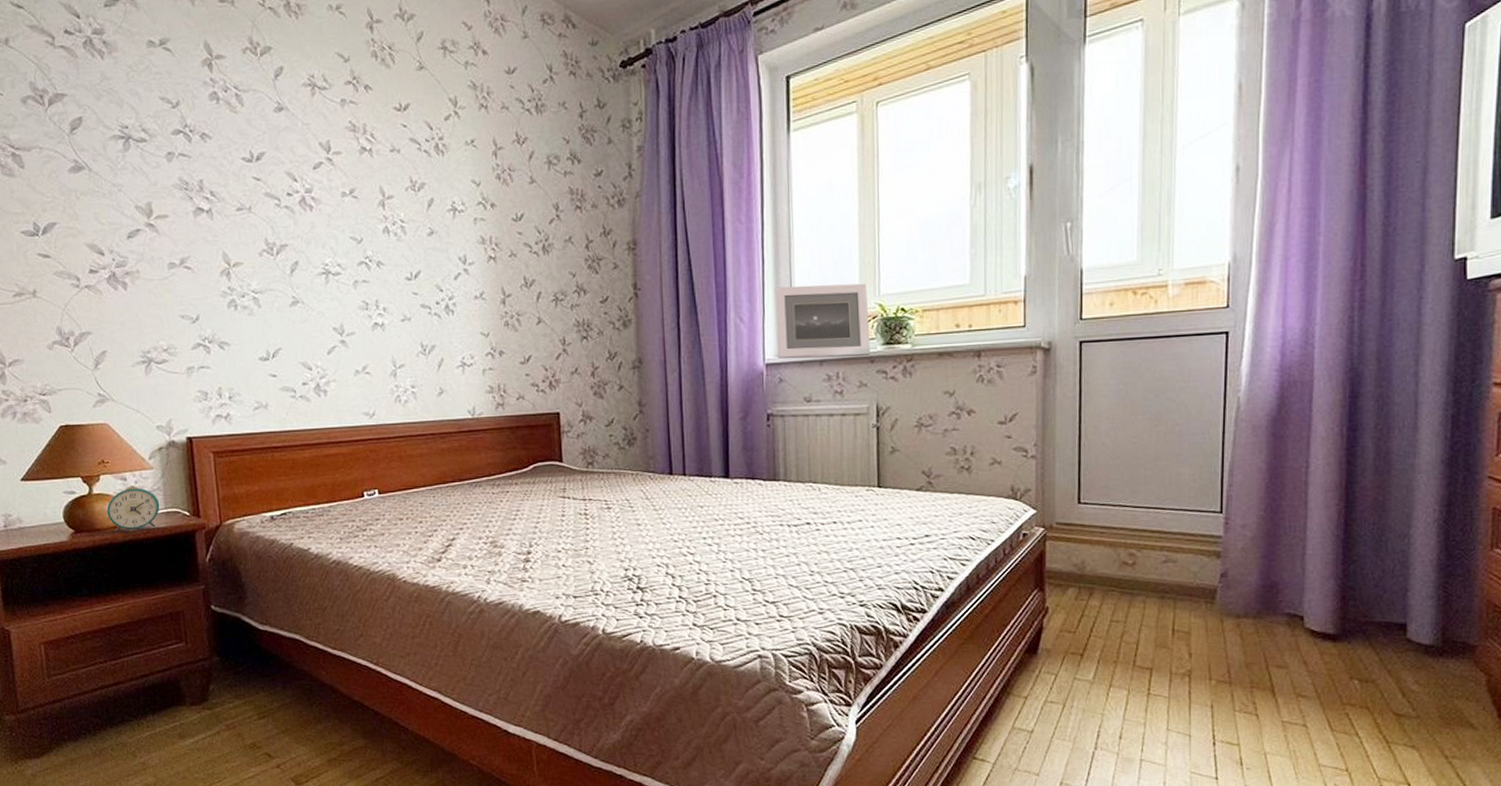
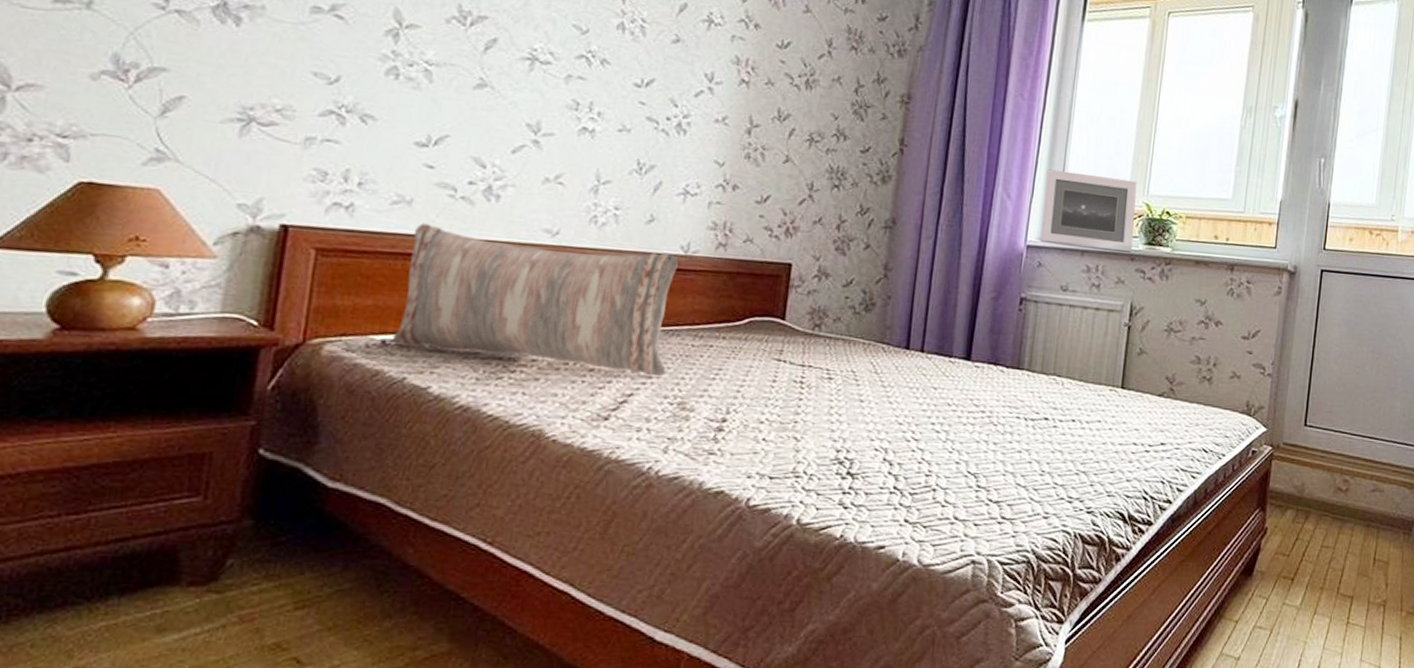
alarm clock: present [107,486,160,533] -> none [123,276,215,337]
pillow: none [273,418,477,522] -> present [392,223,678,377]

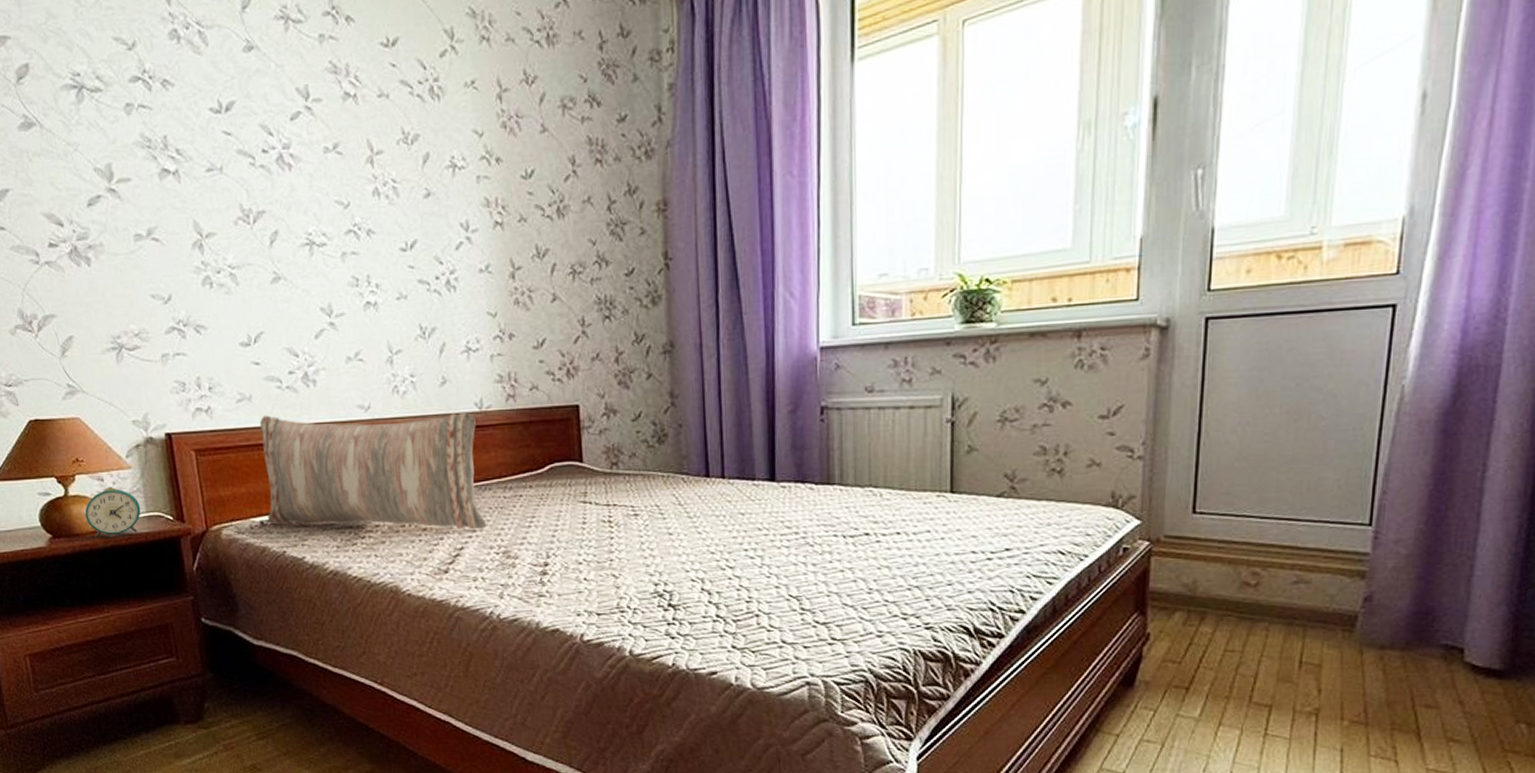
alarm clock: none [123,276,215,337] -> present [84,487,141,538]
picture frame: present [1039,169,1138,254] -> none [832,248,947,342]

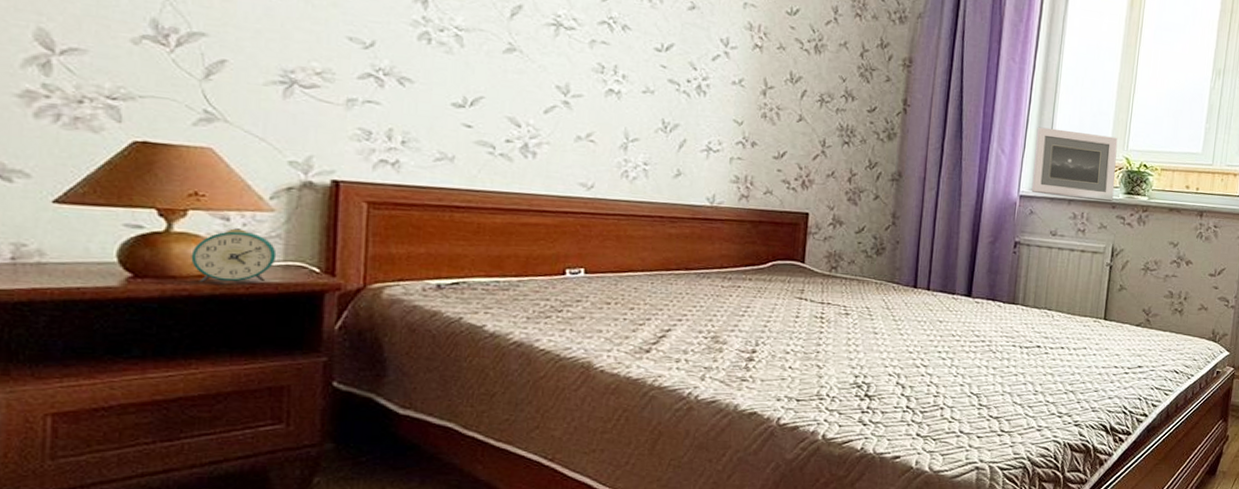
pillow: present [259,411,487,530] -> none [446,178,705,314]
picture frame: none [832,248,947,342] -> present [1031,127,1118,202]

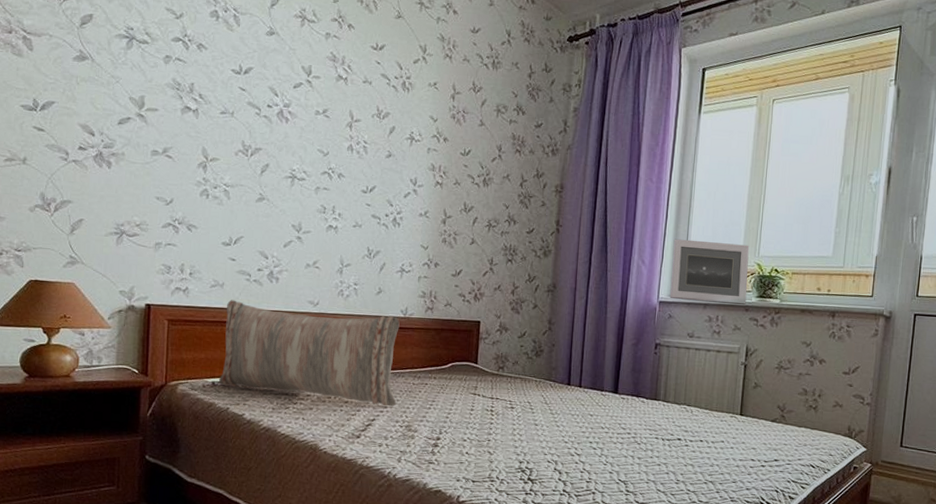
alarm clock: present [191,228,277,283] -> none [61,341,112,381]
pillow: none [446,178,705,314] -> present [218,300,400,407]

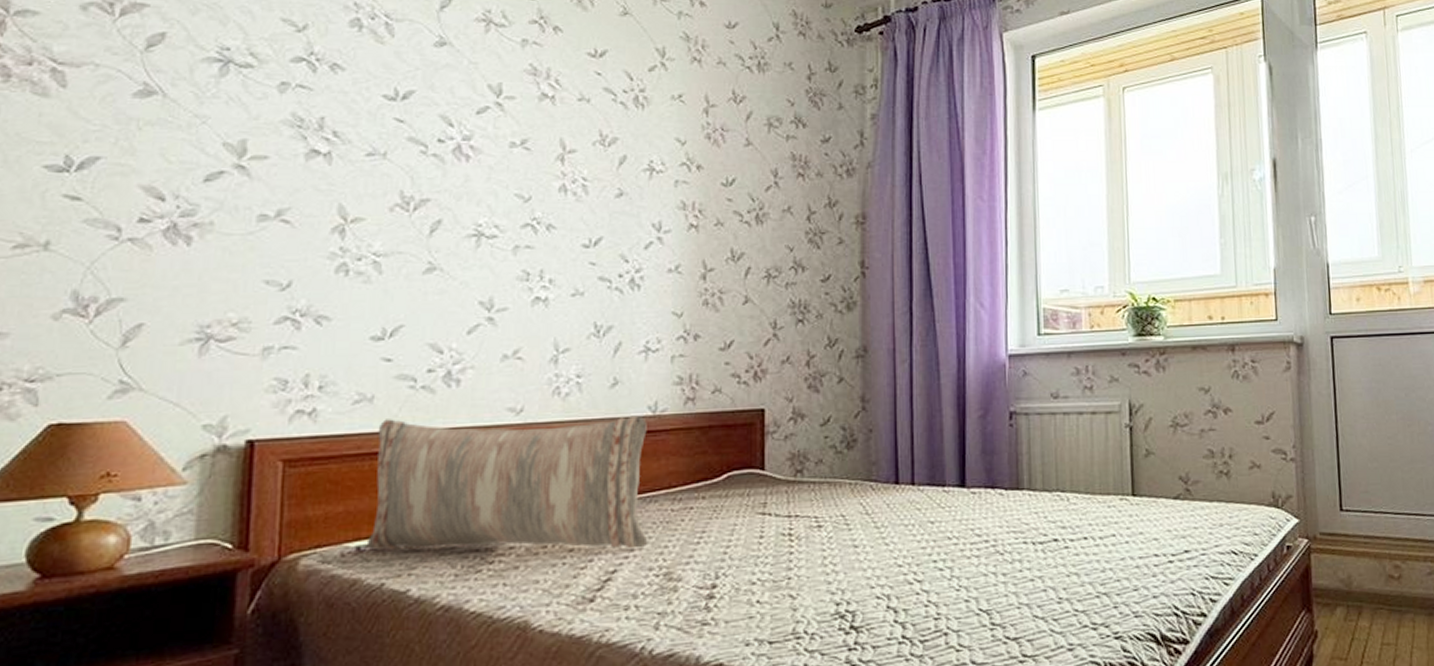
picture frame: present [669,239,750,306] -> none [1019,270,1122,350]

